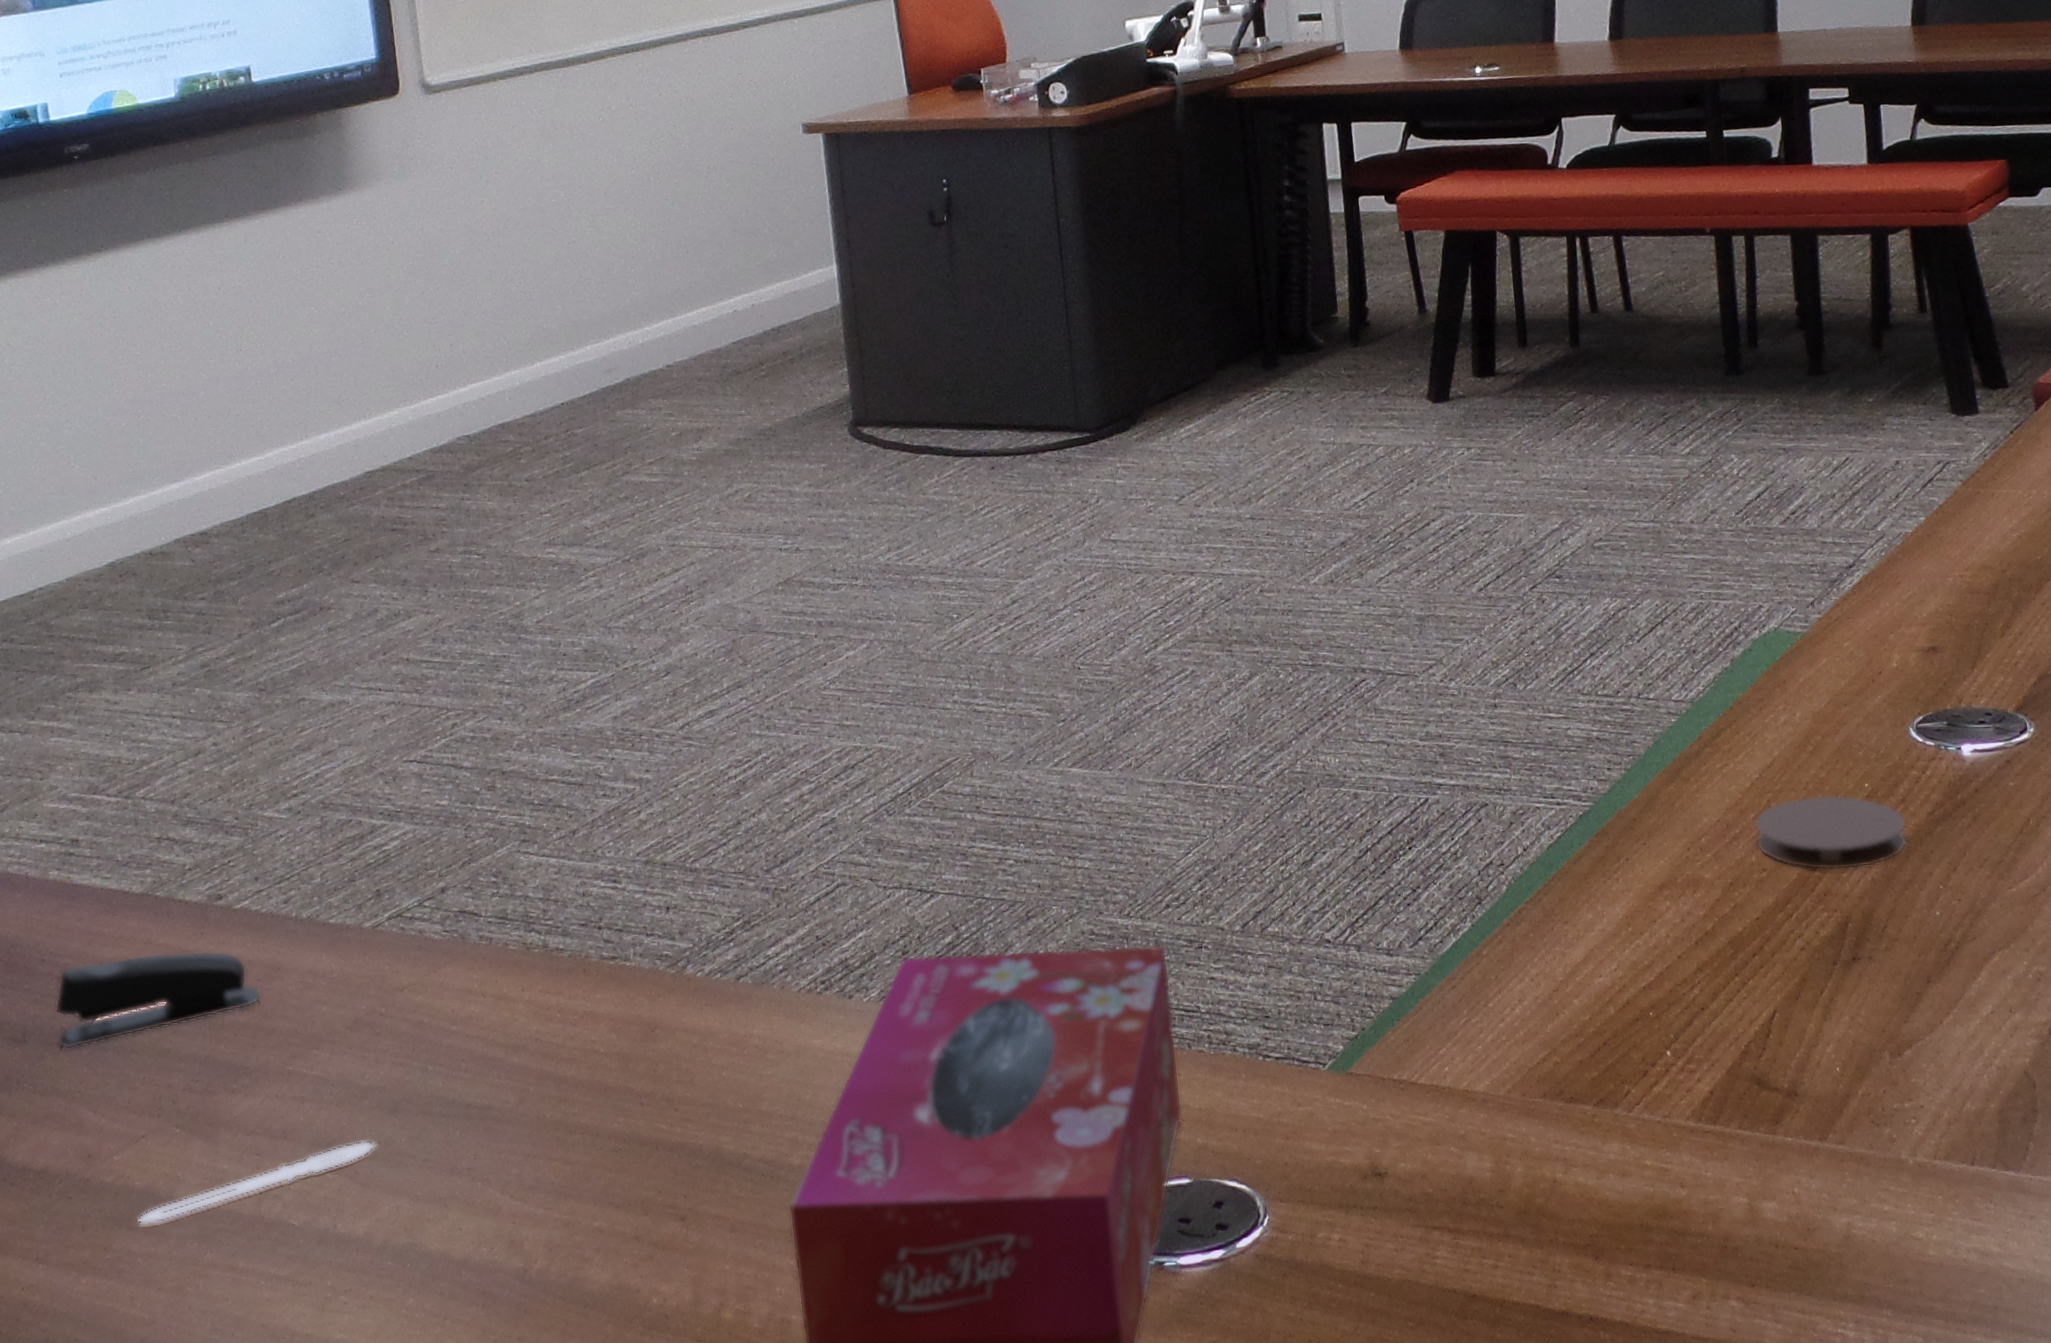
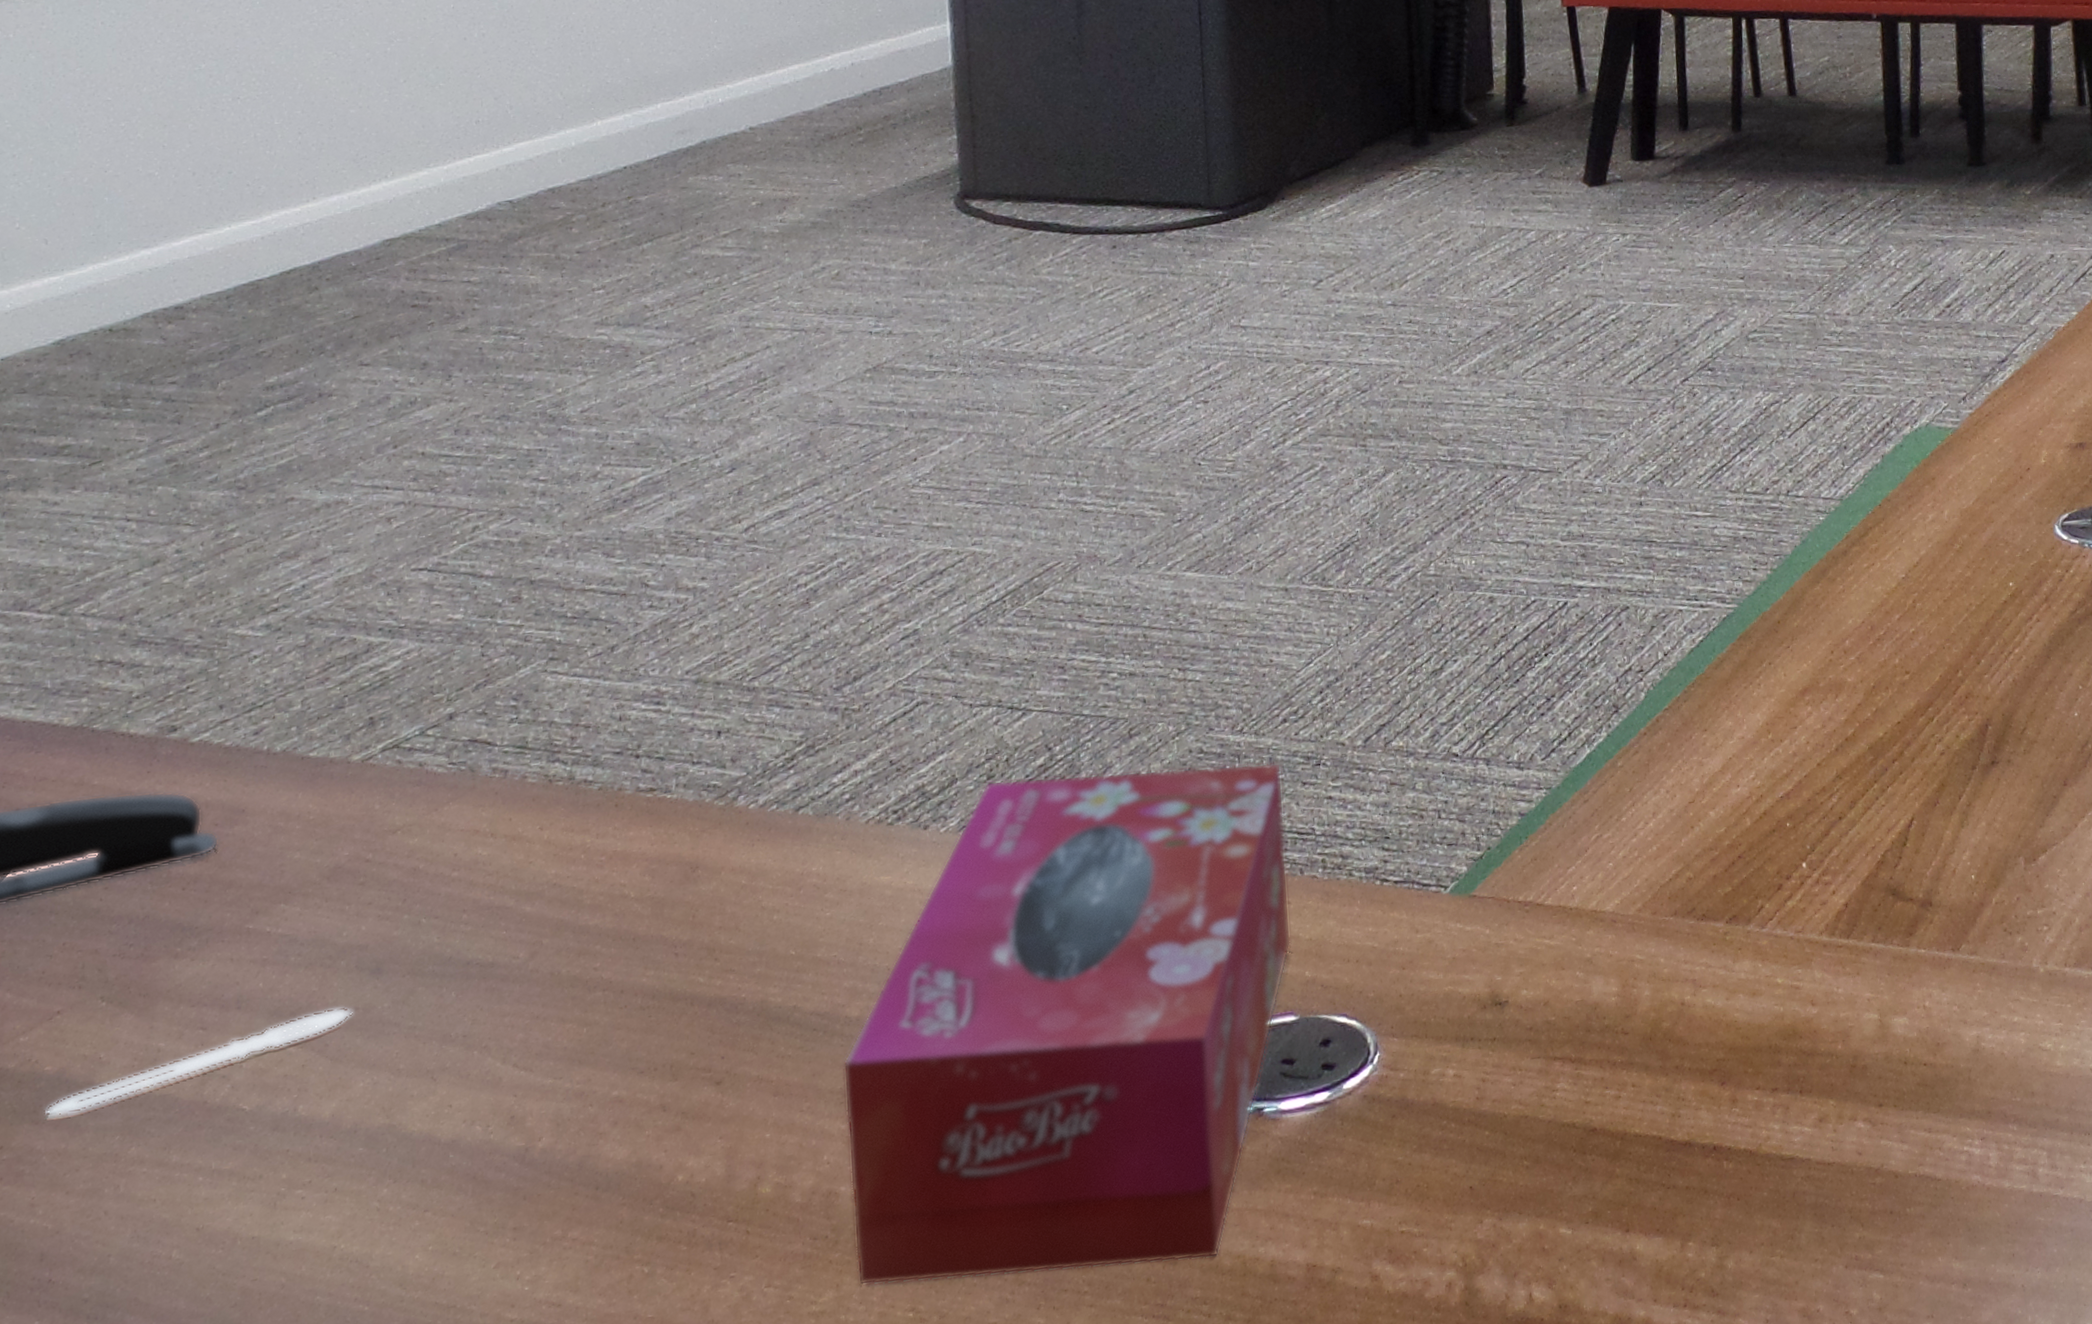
coaster: present [1754,794,1908,871] -> none [1899,594,2049,673]

